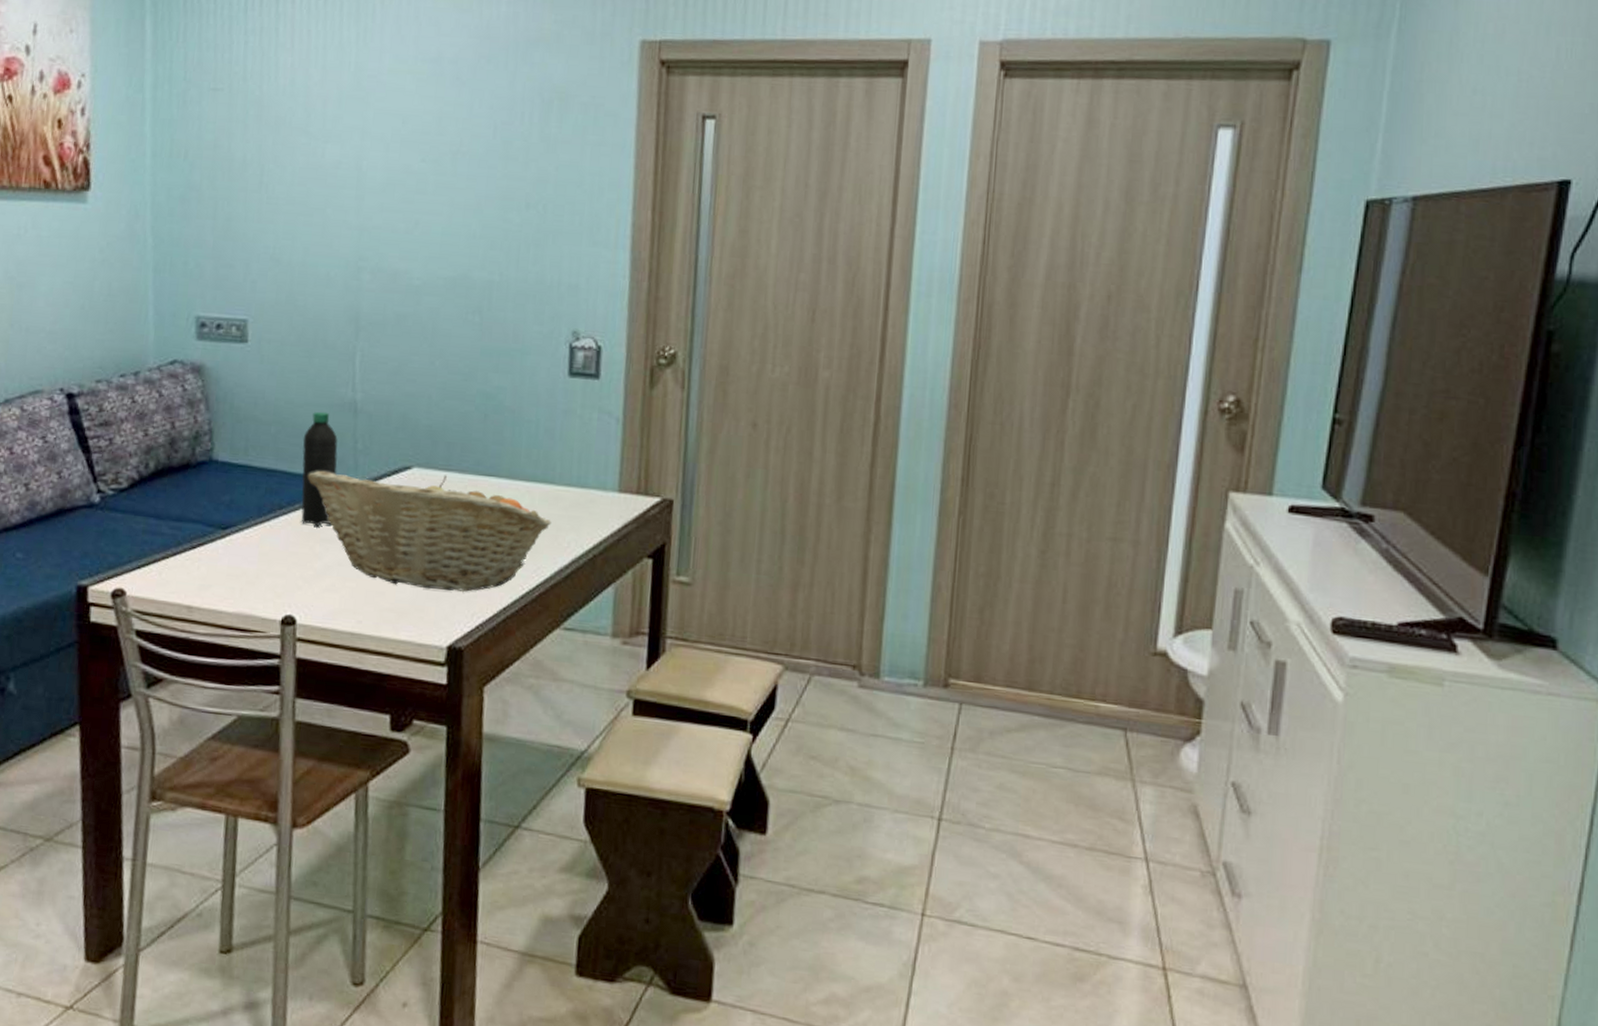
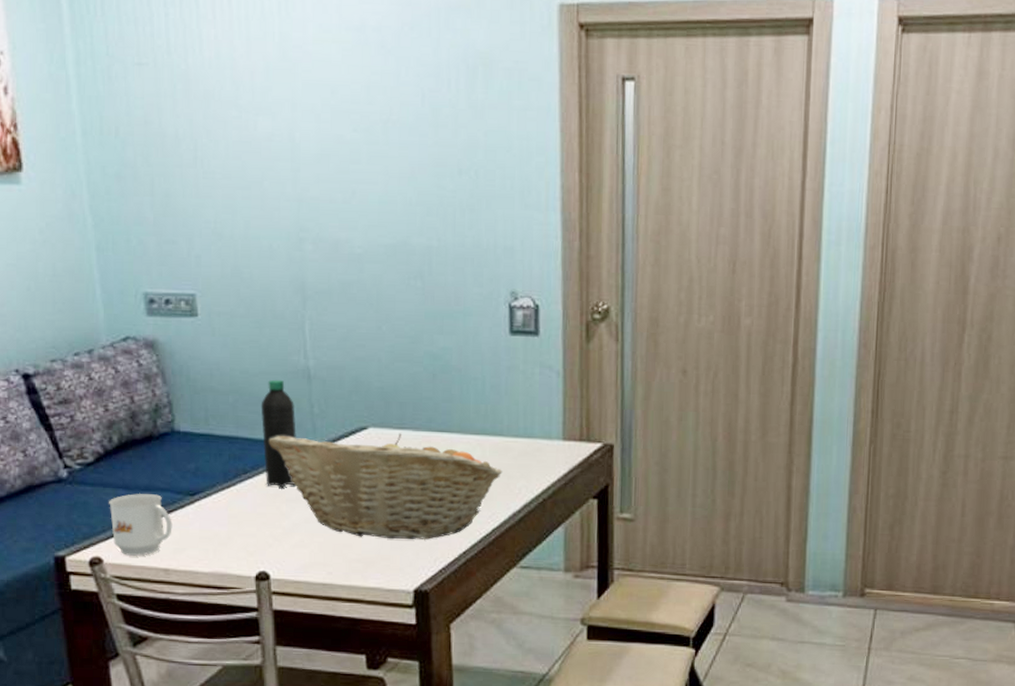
mug: none [137,523,201,591] -> present [108,493,173,556]

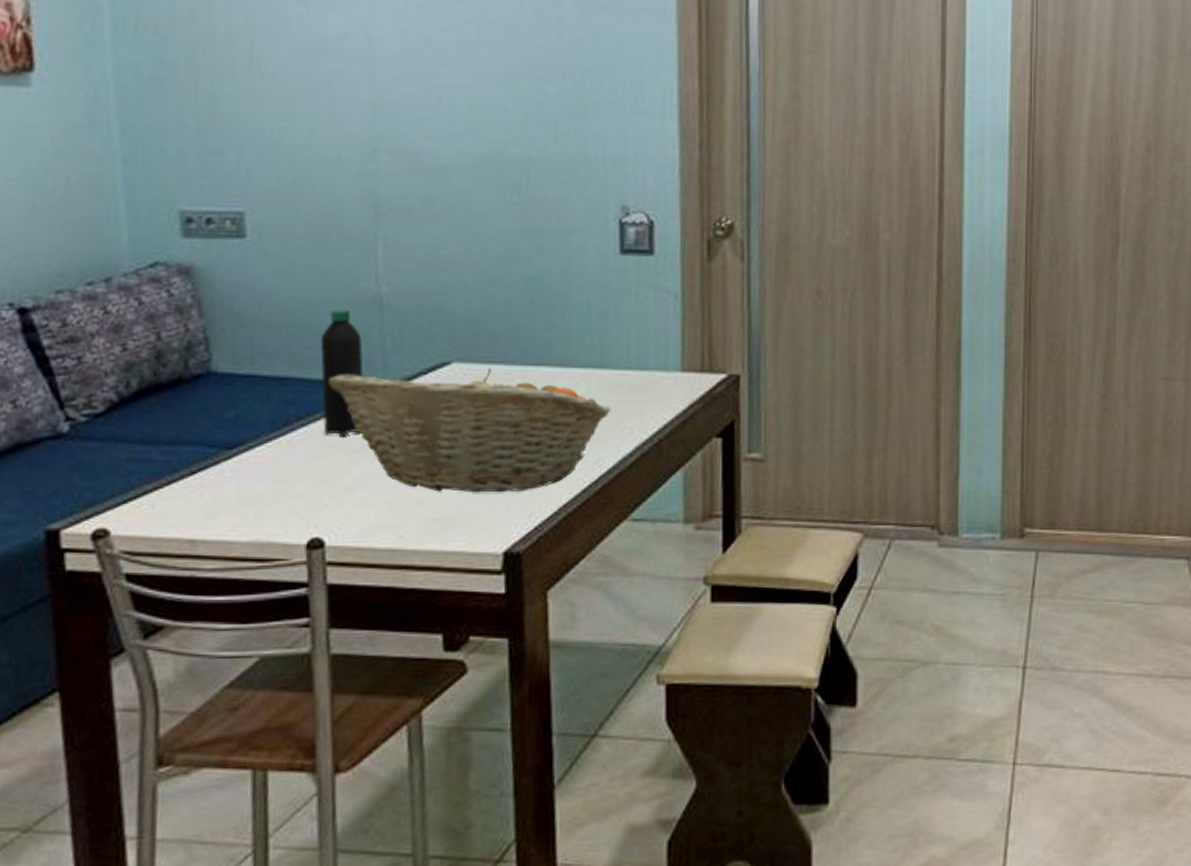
mug: present [108,493,173,556] -> none [120,448,203,525]

